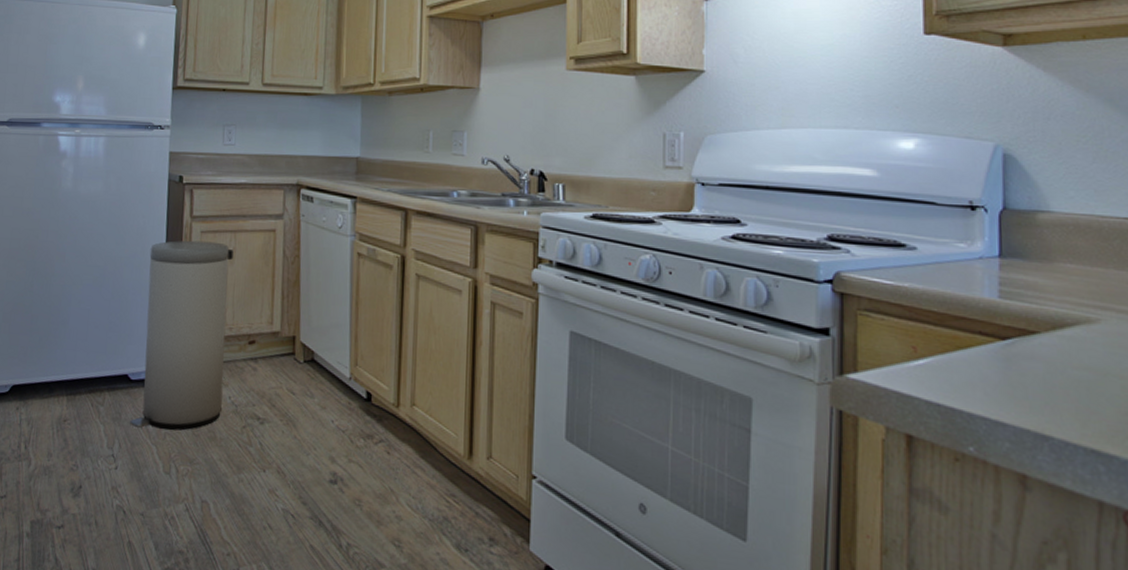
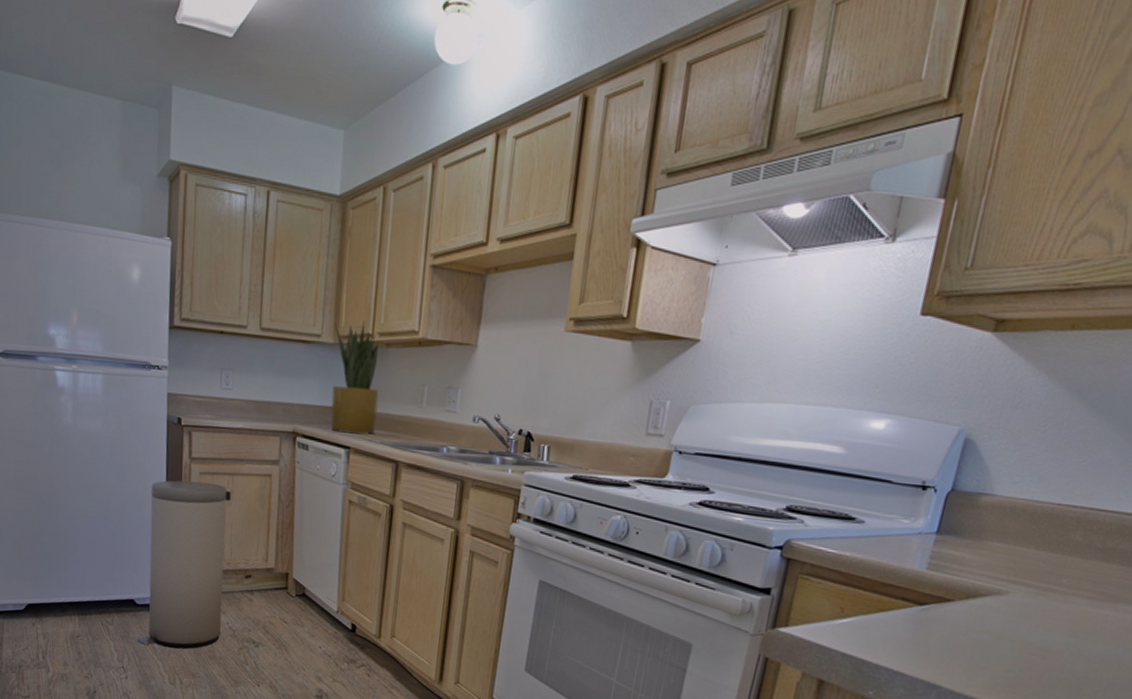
planter: none [335,71,384,183] -> present [331,321,380,434]

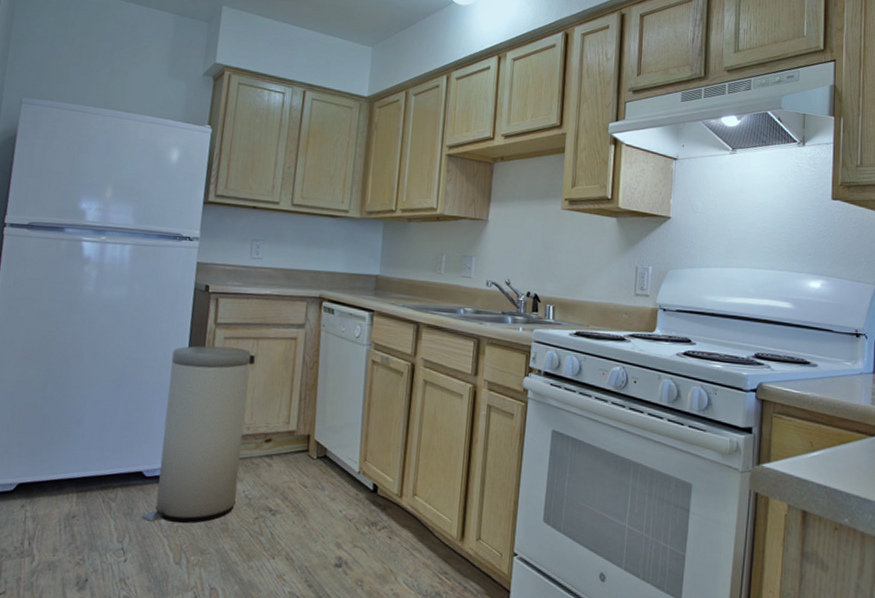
planter: present [331,321,380,434] -> none [356,199,402,298]

